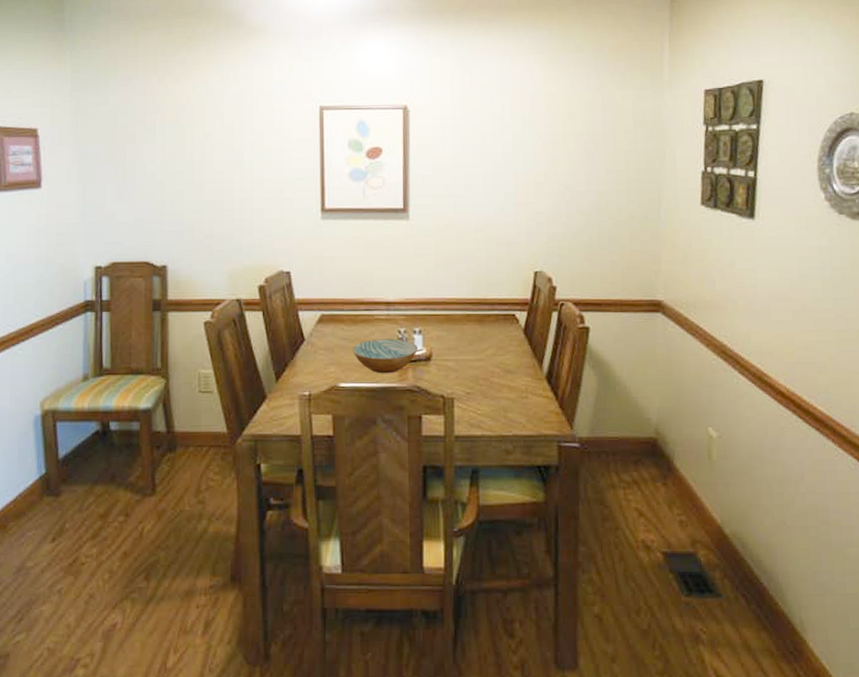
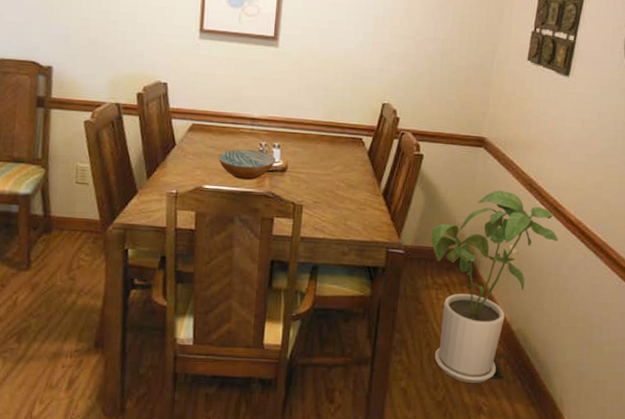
house plant: none [610,362,769,604] -> present [431,190,558,383]

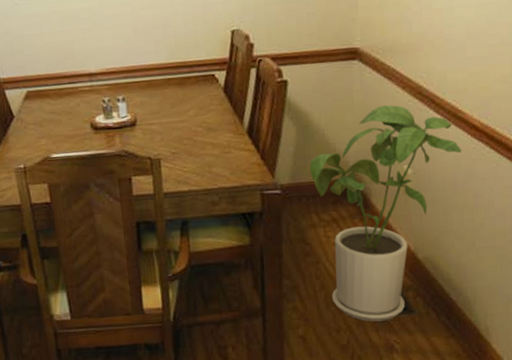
bowl: present [217,149,276,180] -> none [60,108,123,143]

